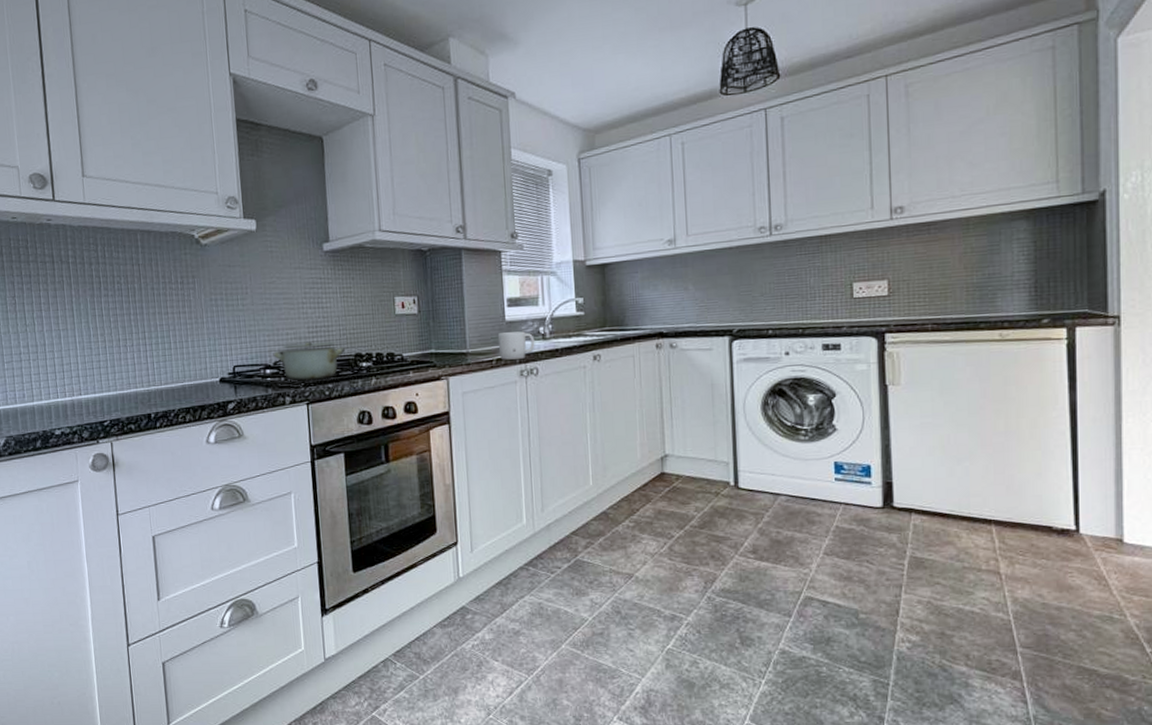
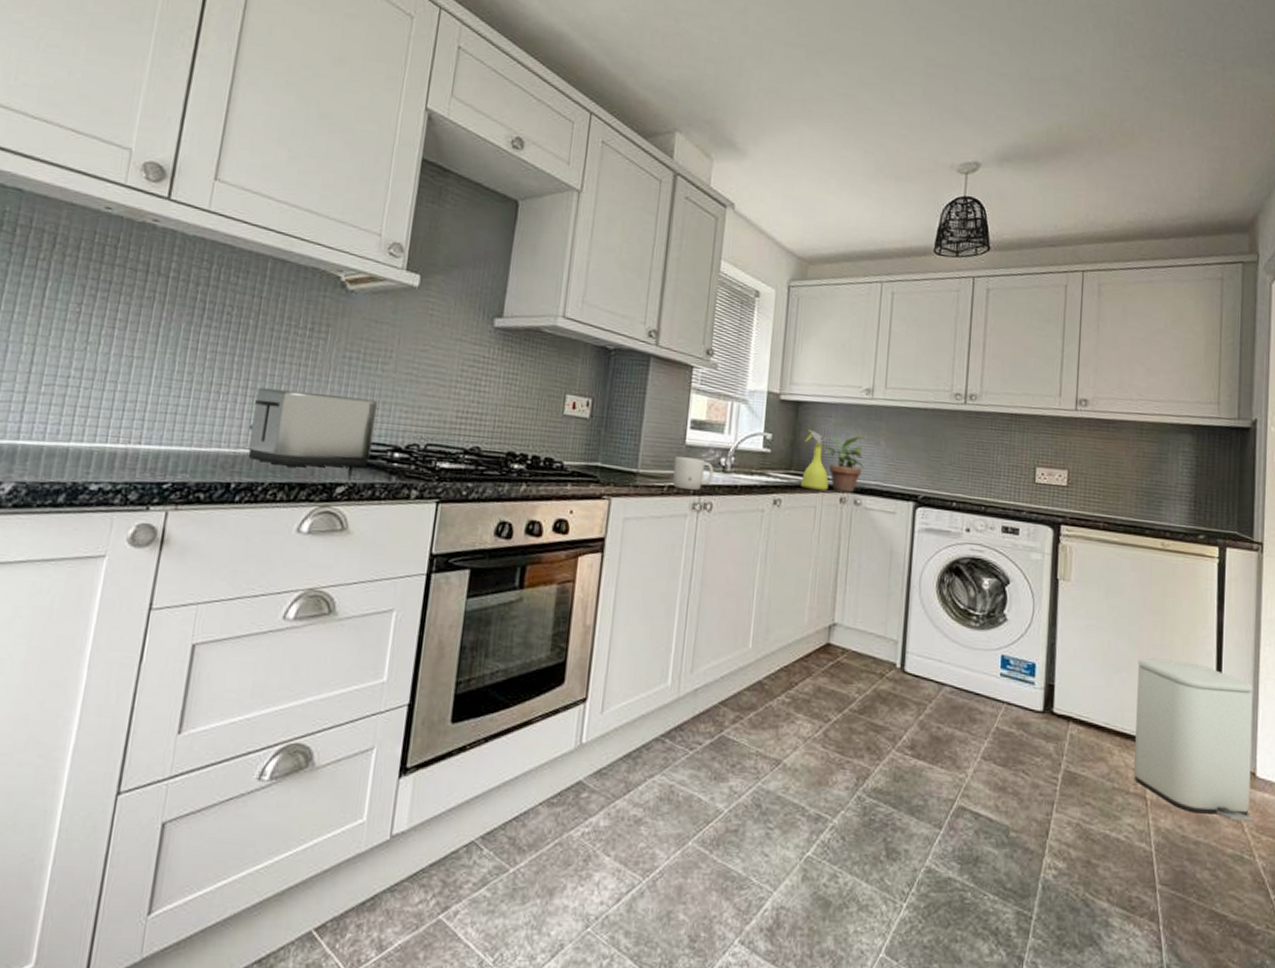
toaster: none [153,330,248,395] -> present [247,387,378,468]
saucepan: present [273,341,346,382] -> none [407,426,498,478]
spray bottle: none [615,288,643,342] -> present [801,430,829,492]
potted plant: none [634,285,675,339] -> present [824,436,867,493]
pedal bin: none [981,444,1124,586] -> present [1134,658,1255,823]

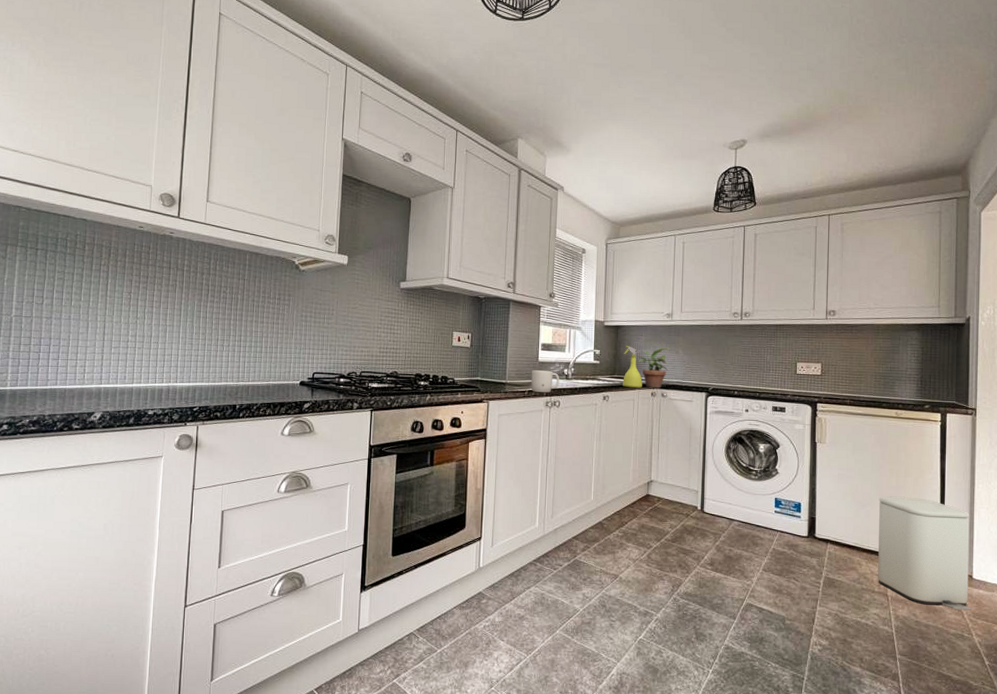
toaster: present [247,387,378,468] -> none [244,340,327,392]

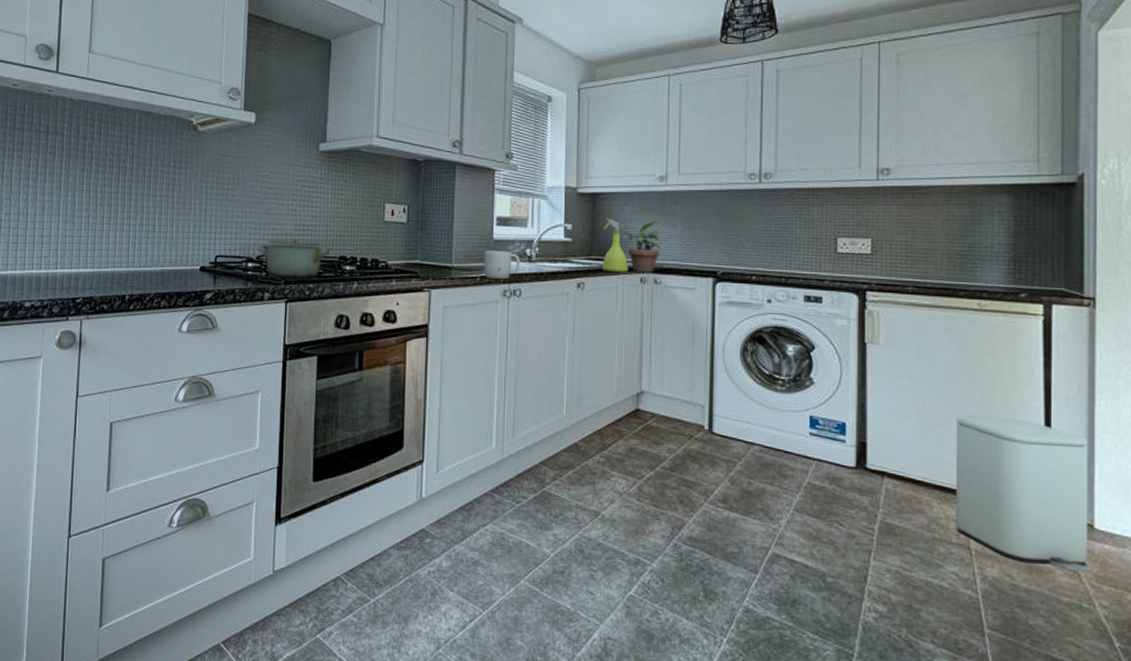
saucepan: none [348,360,409,393] -> present [257,239,331,280]

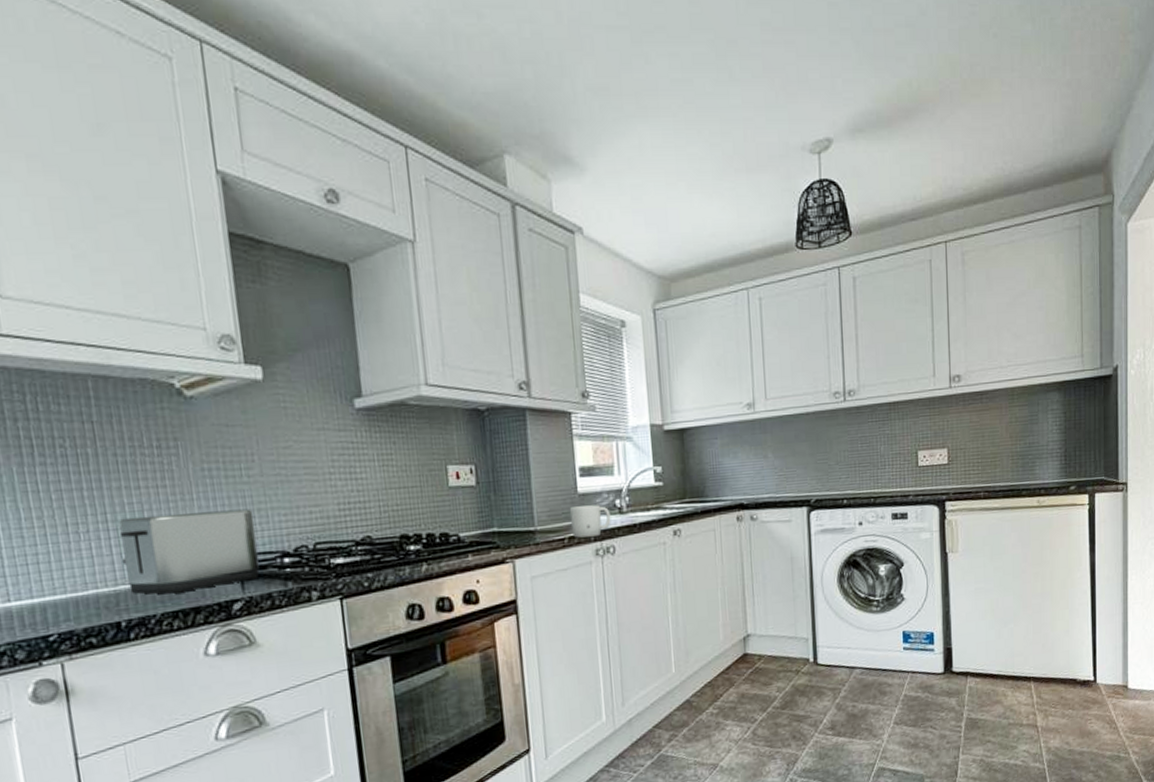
toaster: none [135,217,232,279] -> present [118,509,260,595]
saucepan: present [257,239,331,280] -> none [292,521,388,572]
spray bottle: present [602,218,628,273] -> none [694,455,724,515]
potted plant: present [622,221,663,273] -> none [714,452,755,511]
pedal bin: present [955,415,1094,573] -> none [1023,603,1128,730]

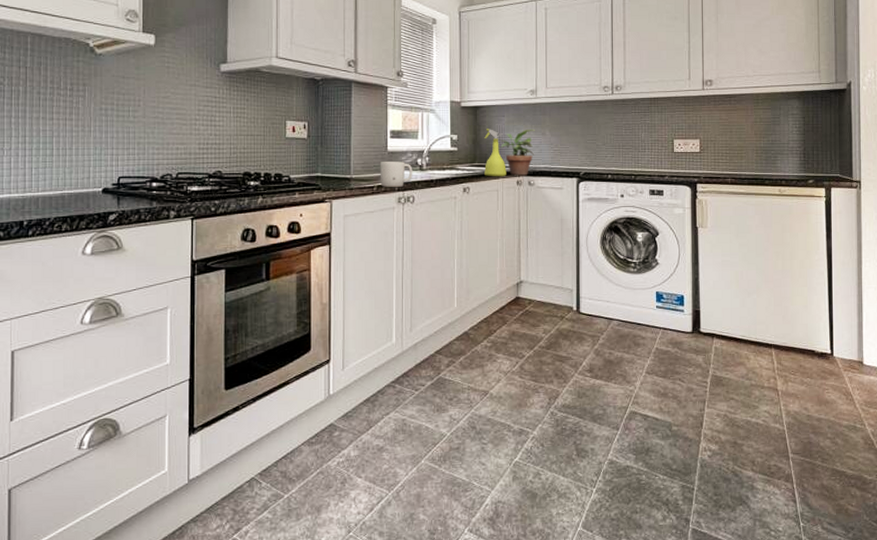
toaster: present [118,509,260,595] -> none [33,141,134,203]
spray bottle: none [694,455,724,515] -> present [484,129,506,177]
potted plant: none [714,452,755,511] -> present [500,130,535,176]

